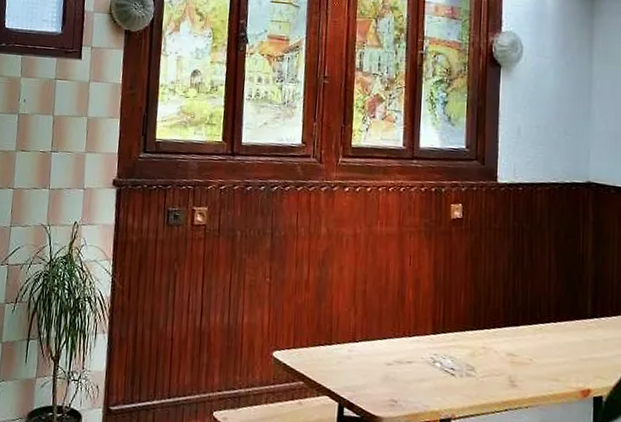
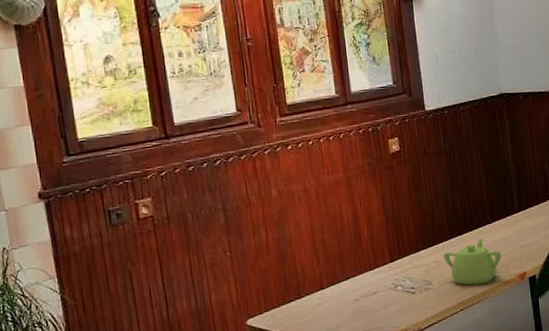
teapot: none [493,335,563,389] -> present [443,237,502,286]

